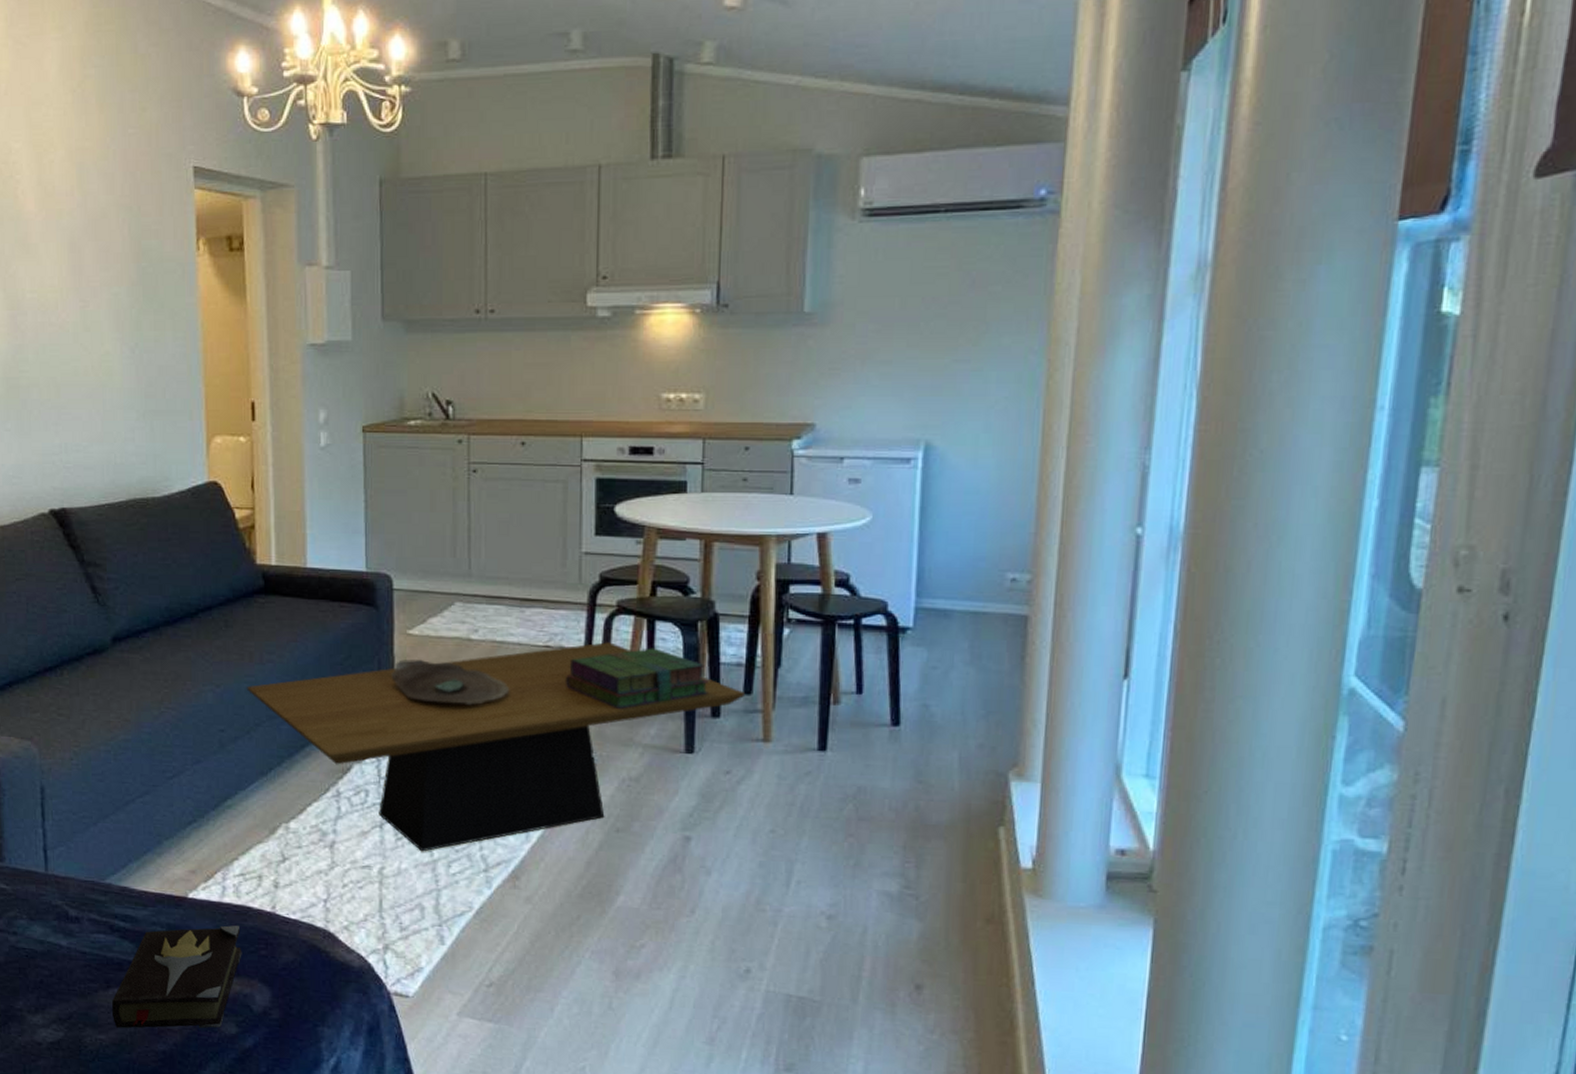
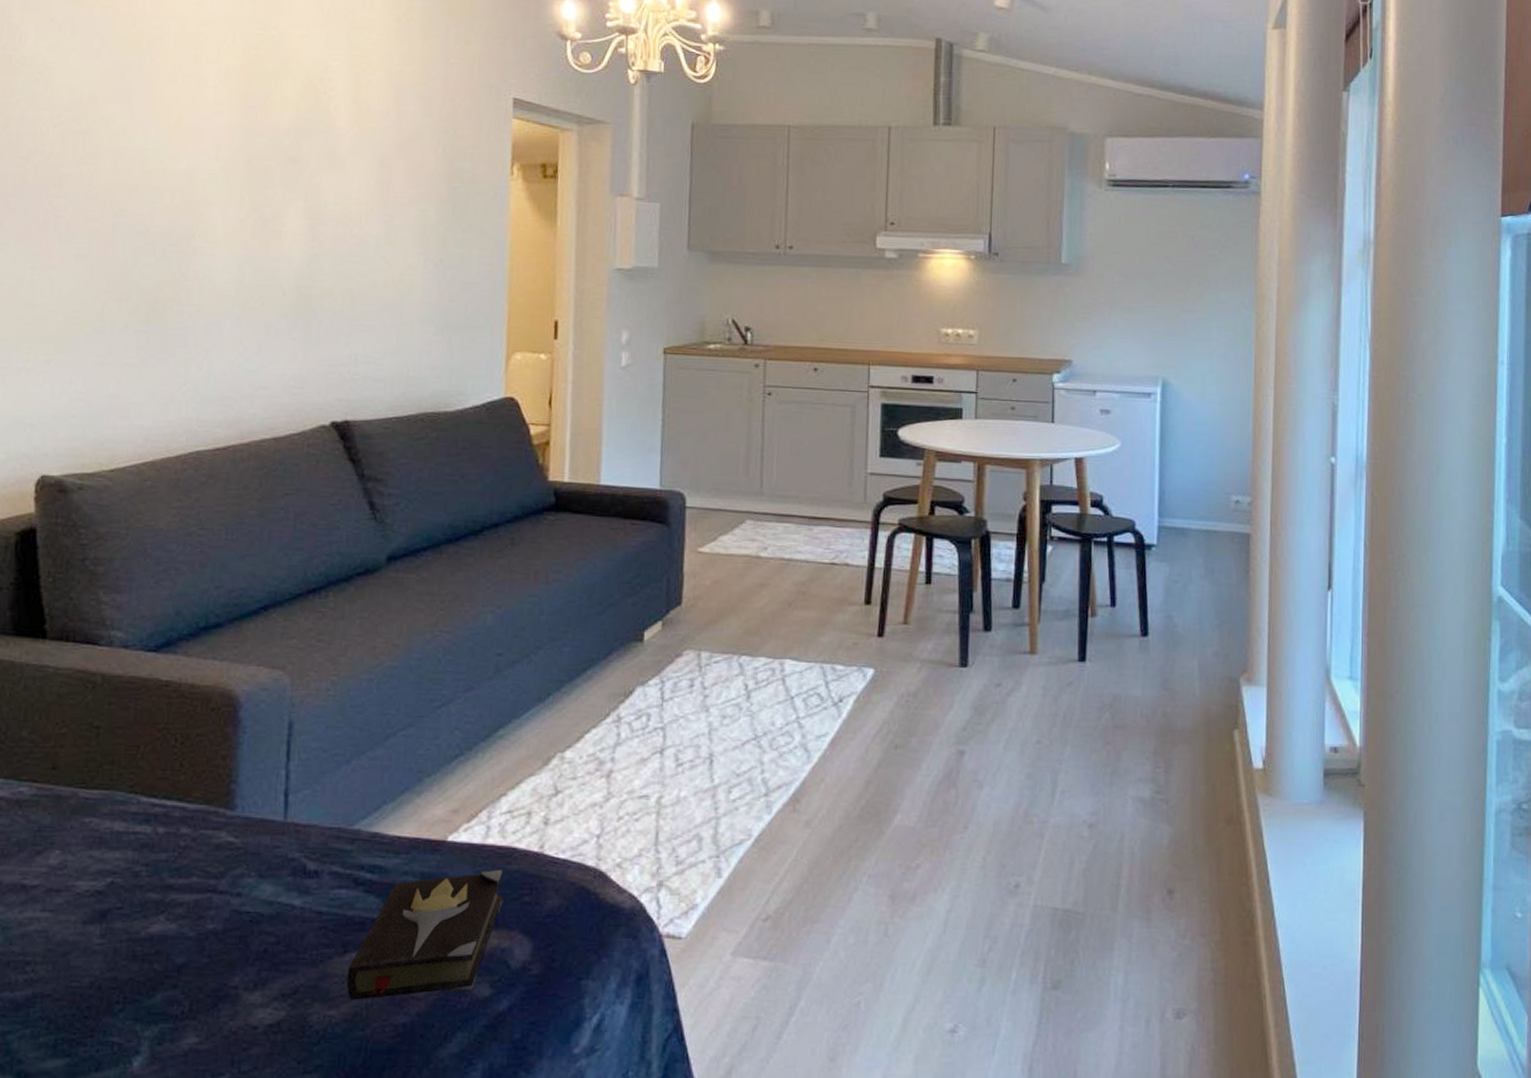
coffee table: present [246,642,746,852] -> none [528,559,1014,778]
decorative bowl: present [391,659,509,705] -> none [680,577,795,622]
stack of books: present [566,648,709,709] -> none [850,564,981,624]

